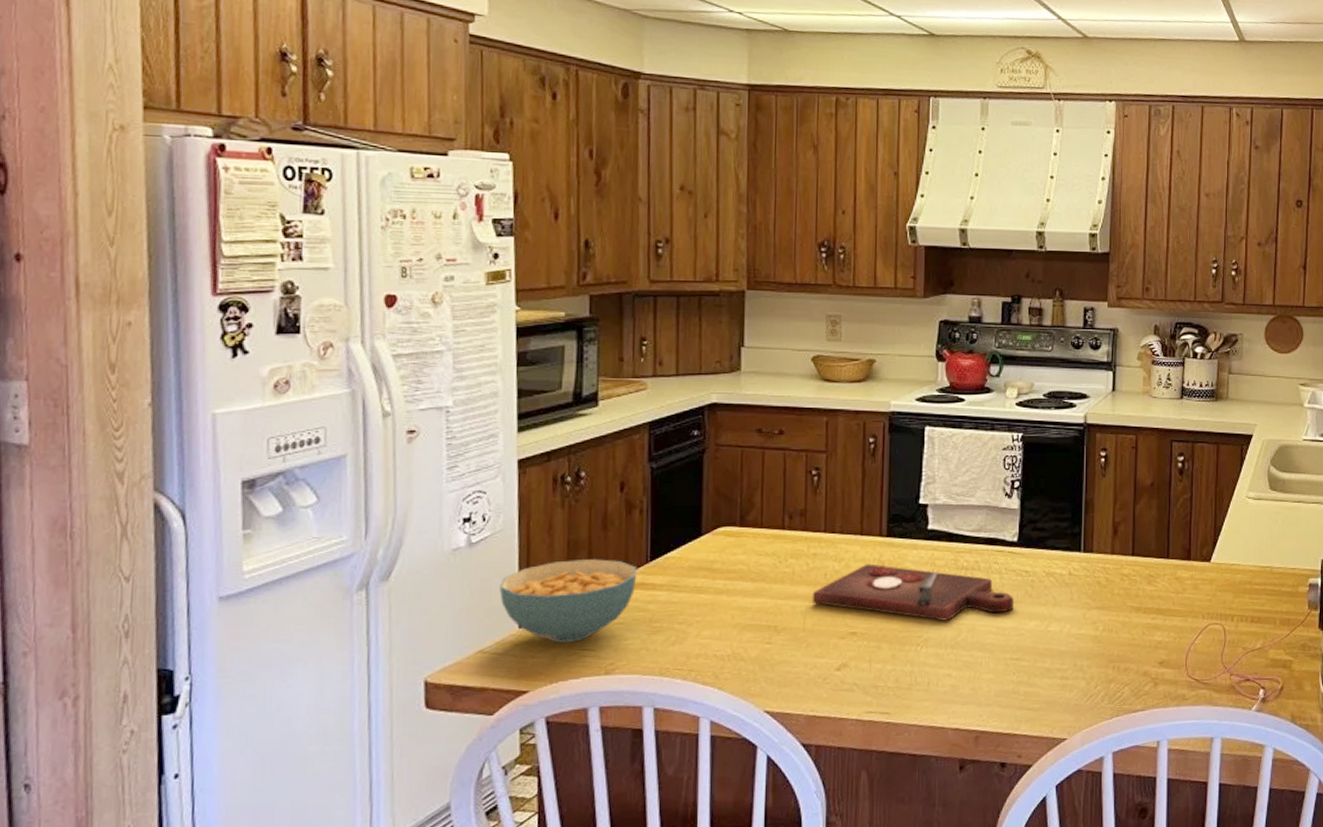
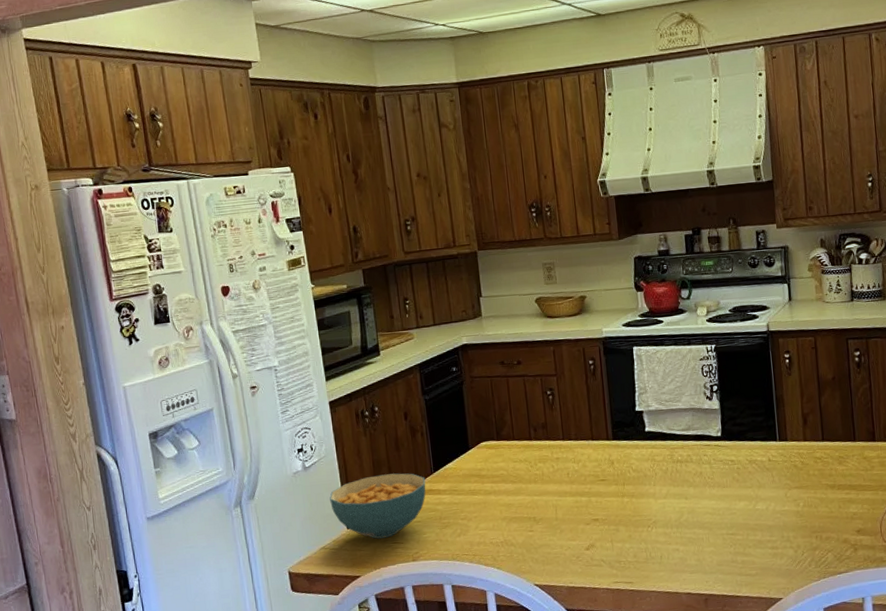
cutting board: present [812,563,1014,621] -> none [559,463,724,506]

